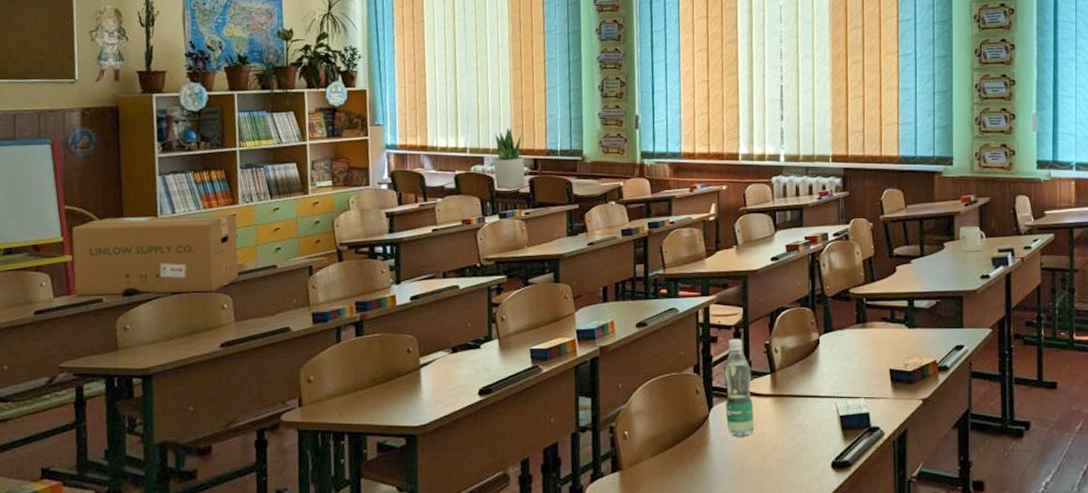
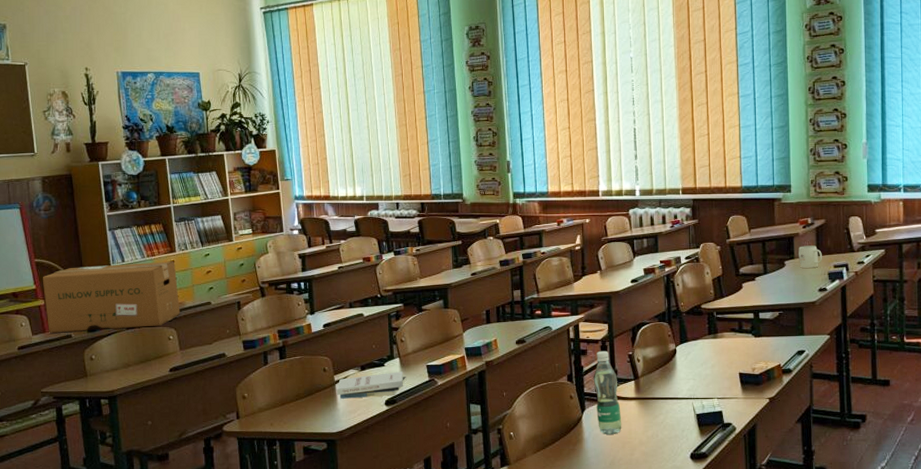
books: none [421,355,506,386] -> present [336,371,407,399]
planter: present [493,128,525,190] -> none [386,177,415,230]

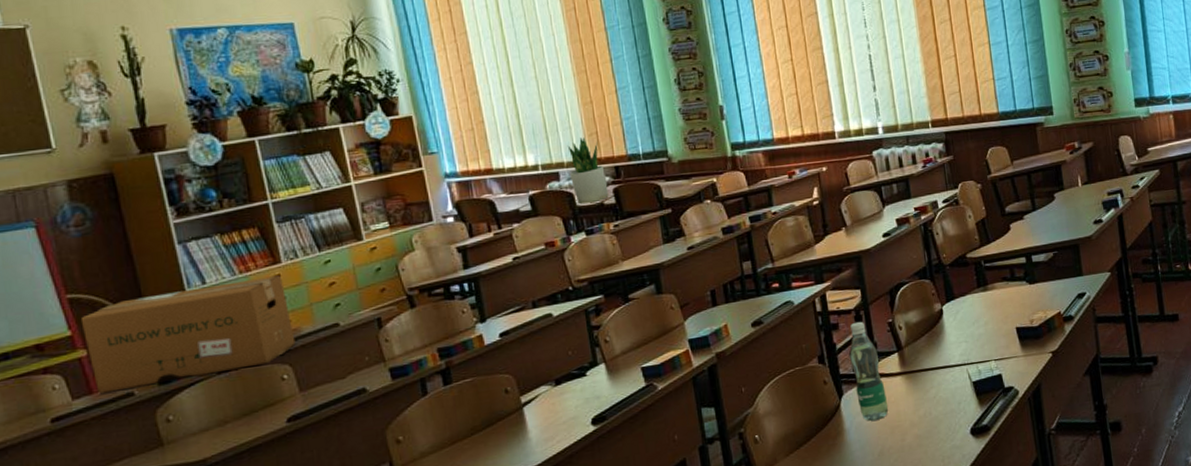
books: present [336,371,407,399] -> none [524,379,618,425]
planter: none [386,177,415,230] -> present [567,137,609,205]
mug: present [798,245,823,269] -> none [1067,172,1095,200]

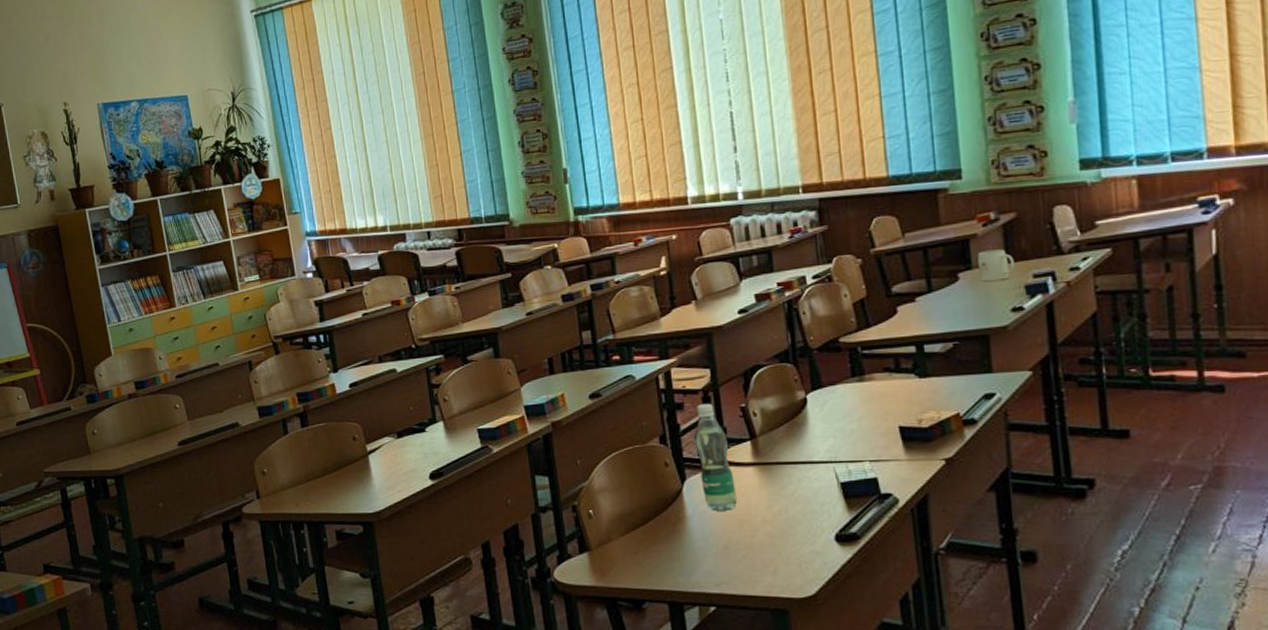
box: present [80,275,296,394] -> none [36,318,186,406]
planter: present [567,137,609,205] -> none [413,200,451,266]
mug: none [1067,172,1095,200] -> present [978,249,1016,282]

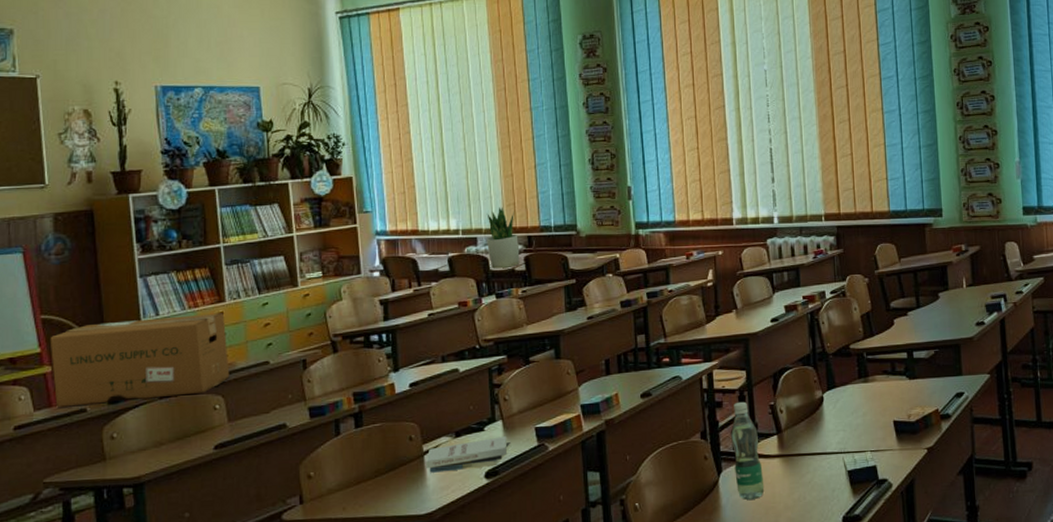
box: none [36,318,186,406] -> present [50,313,230,407]
books: none [369,437,455,473] -> present [425,436,512,473]
planter: none [413,200,451,266] -> present [487,207,520,269]
mug: present [978,249,1016,282] -> none [953,275,979,301]

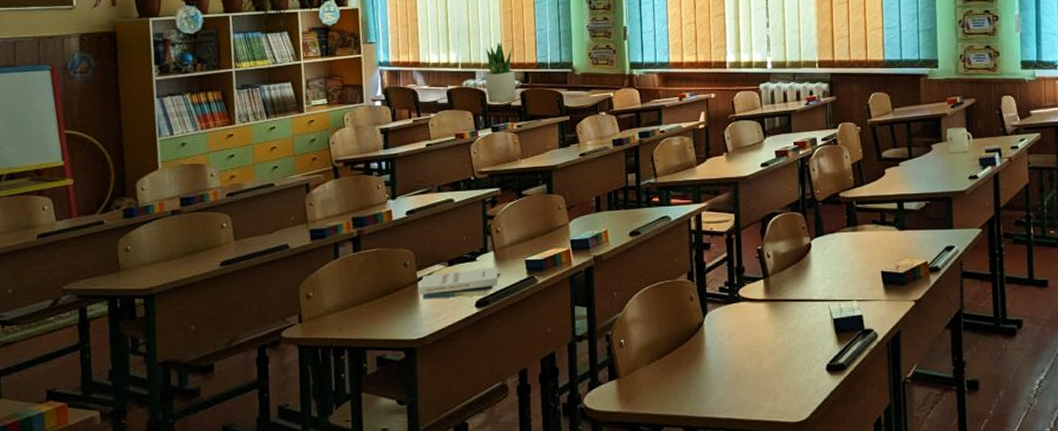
box: present [50,313,230,407] -> none [72,135,237,218]
bottle: present [730,401,765,500] -> none [716,244,749,342]
mug: none [953,275,979,301] -> present [947,127,974,154]

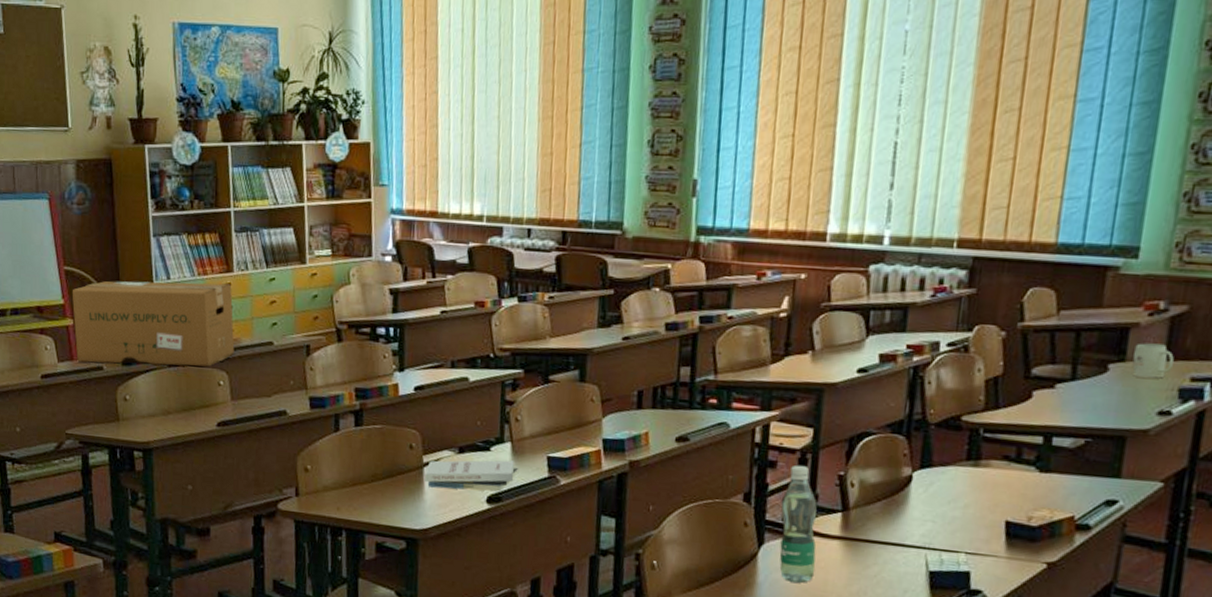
box: none [72,135,237,218] -> present [72,281,235,367]
planter: present [485,43,516,103] -> none [513,192,552,268]
bottle: none [716,244,749,342] -> present [779,465,817,583]

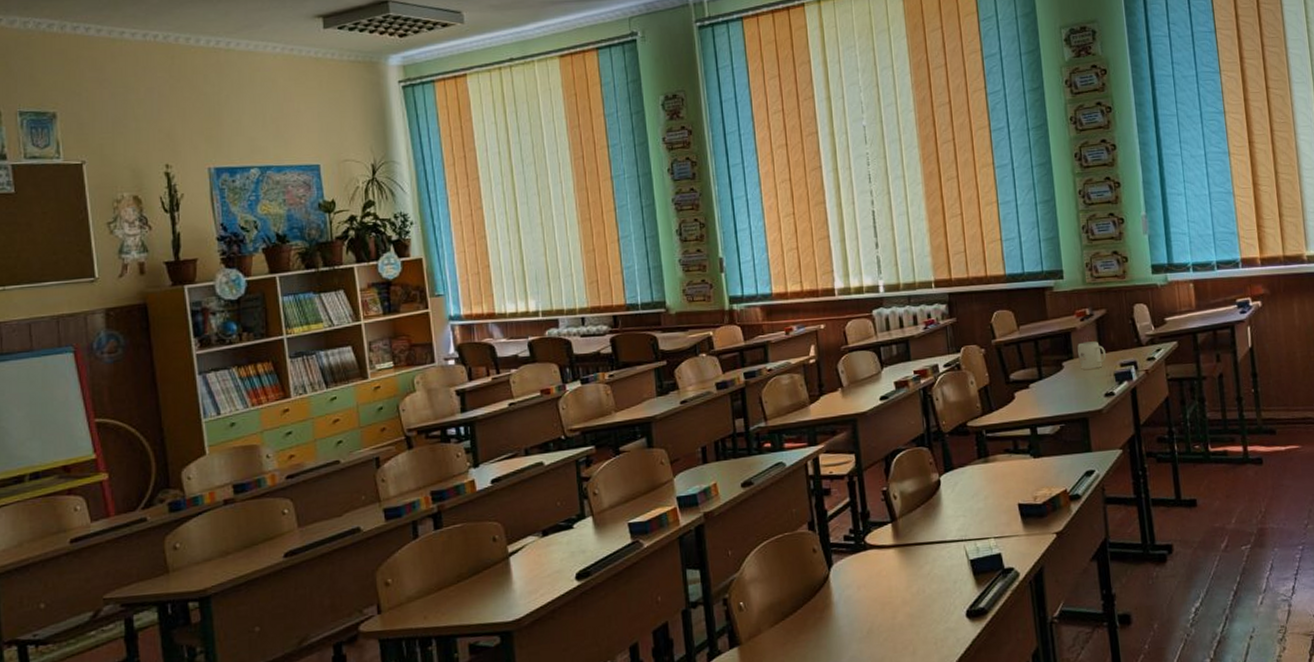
box: present [72,281,235,367] -> none [105,410,298,517]
books: present [424,460,519,492] -> none [510,534,603,576]
bottle: present [779,465,817,583] -> none [840,487,880,595]

